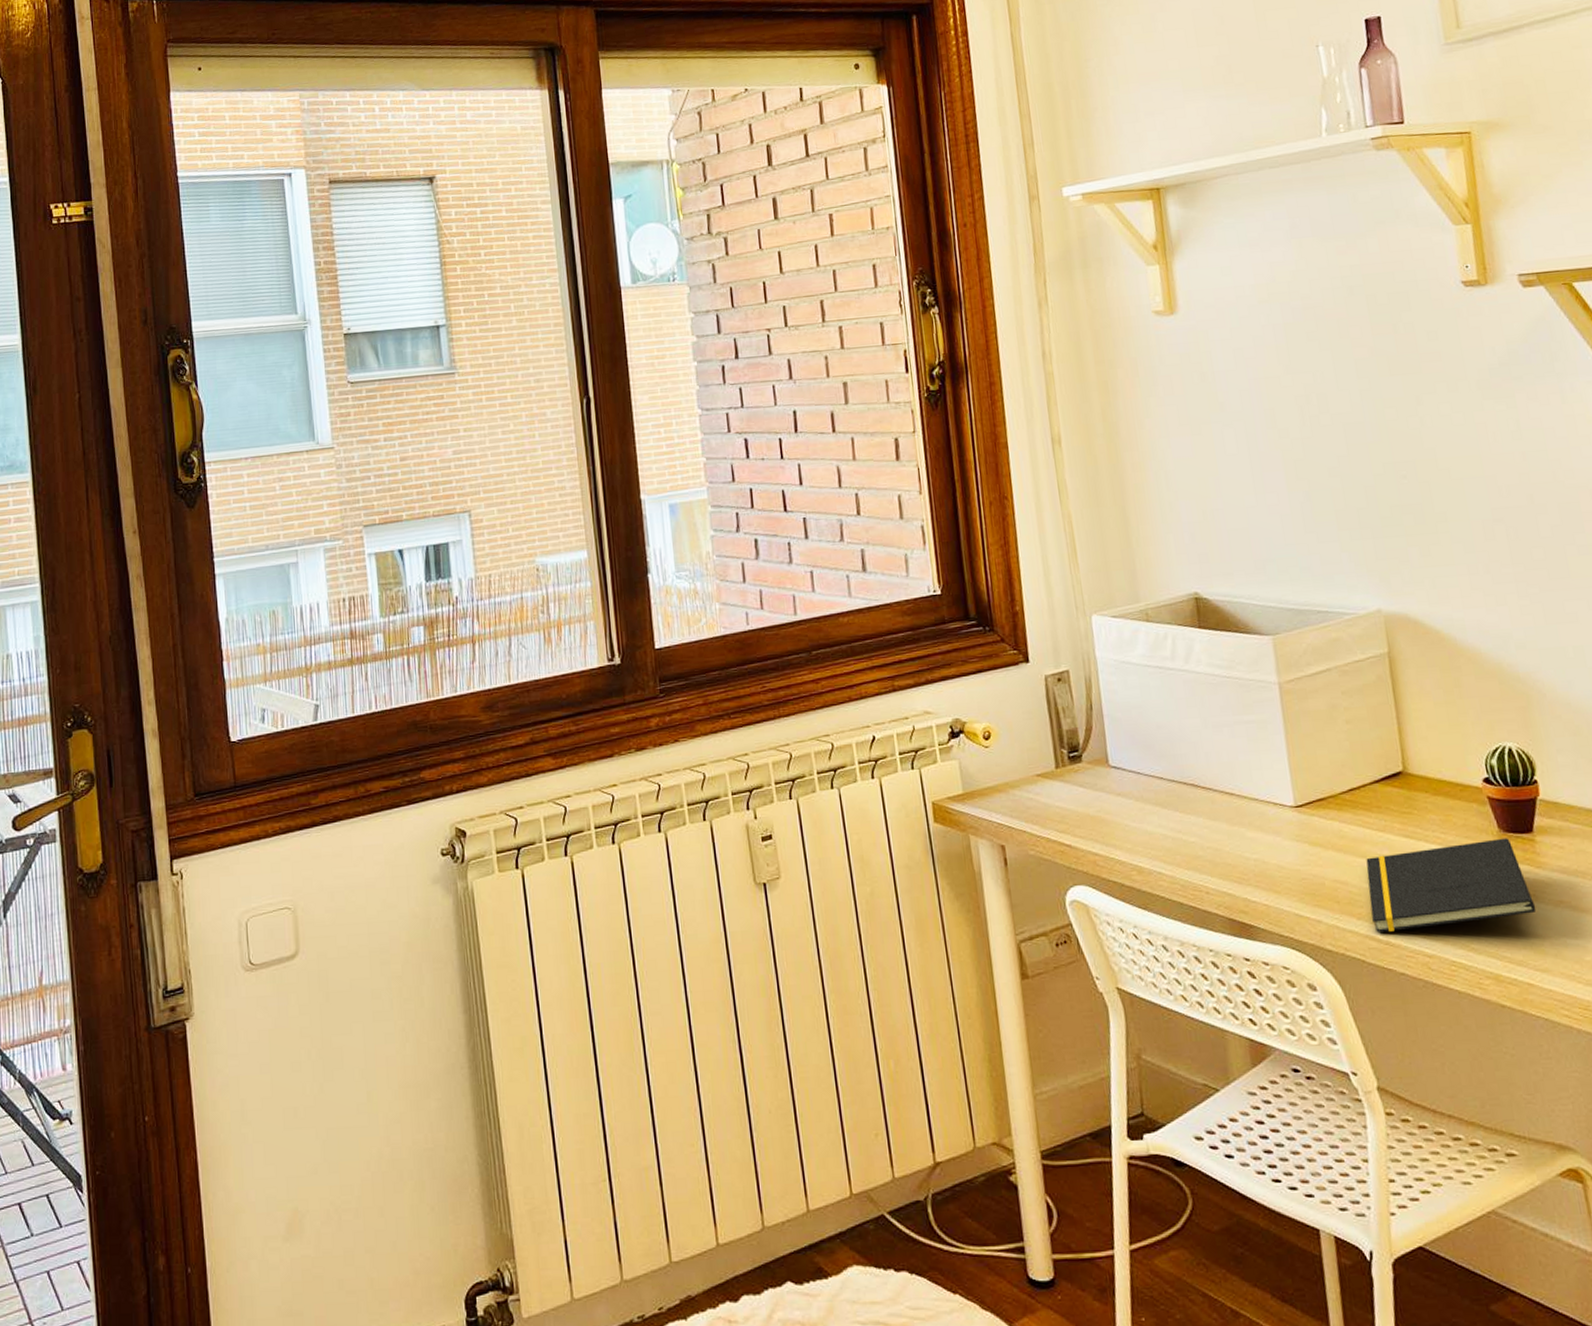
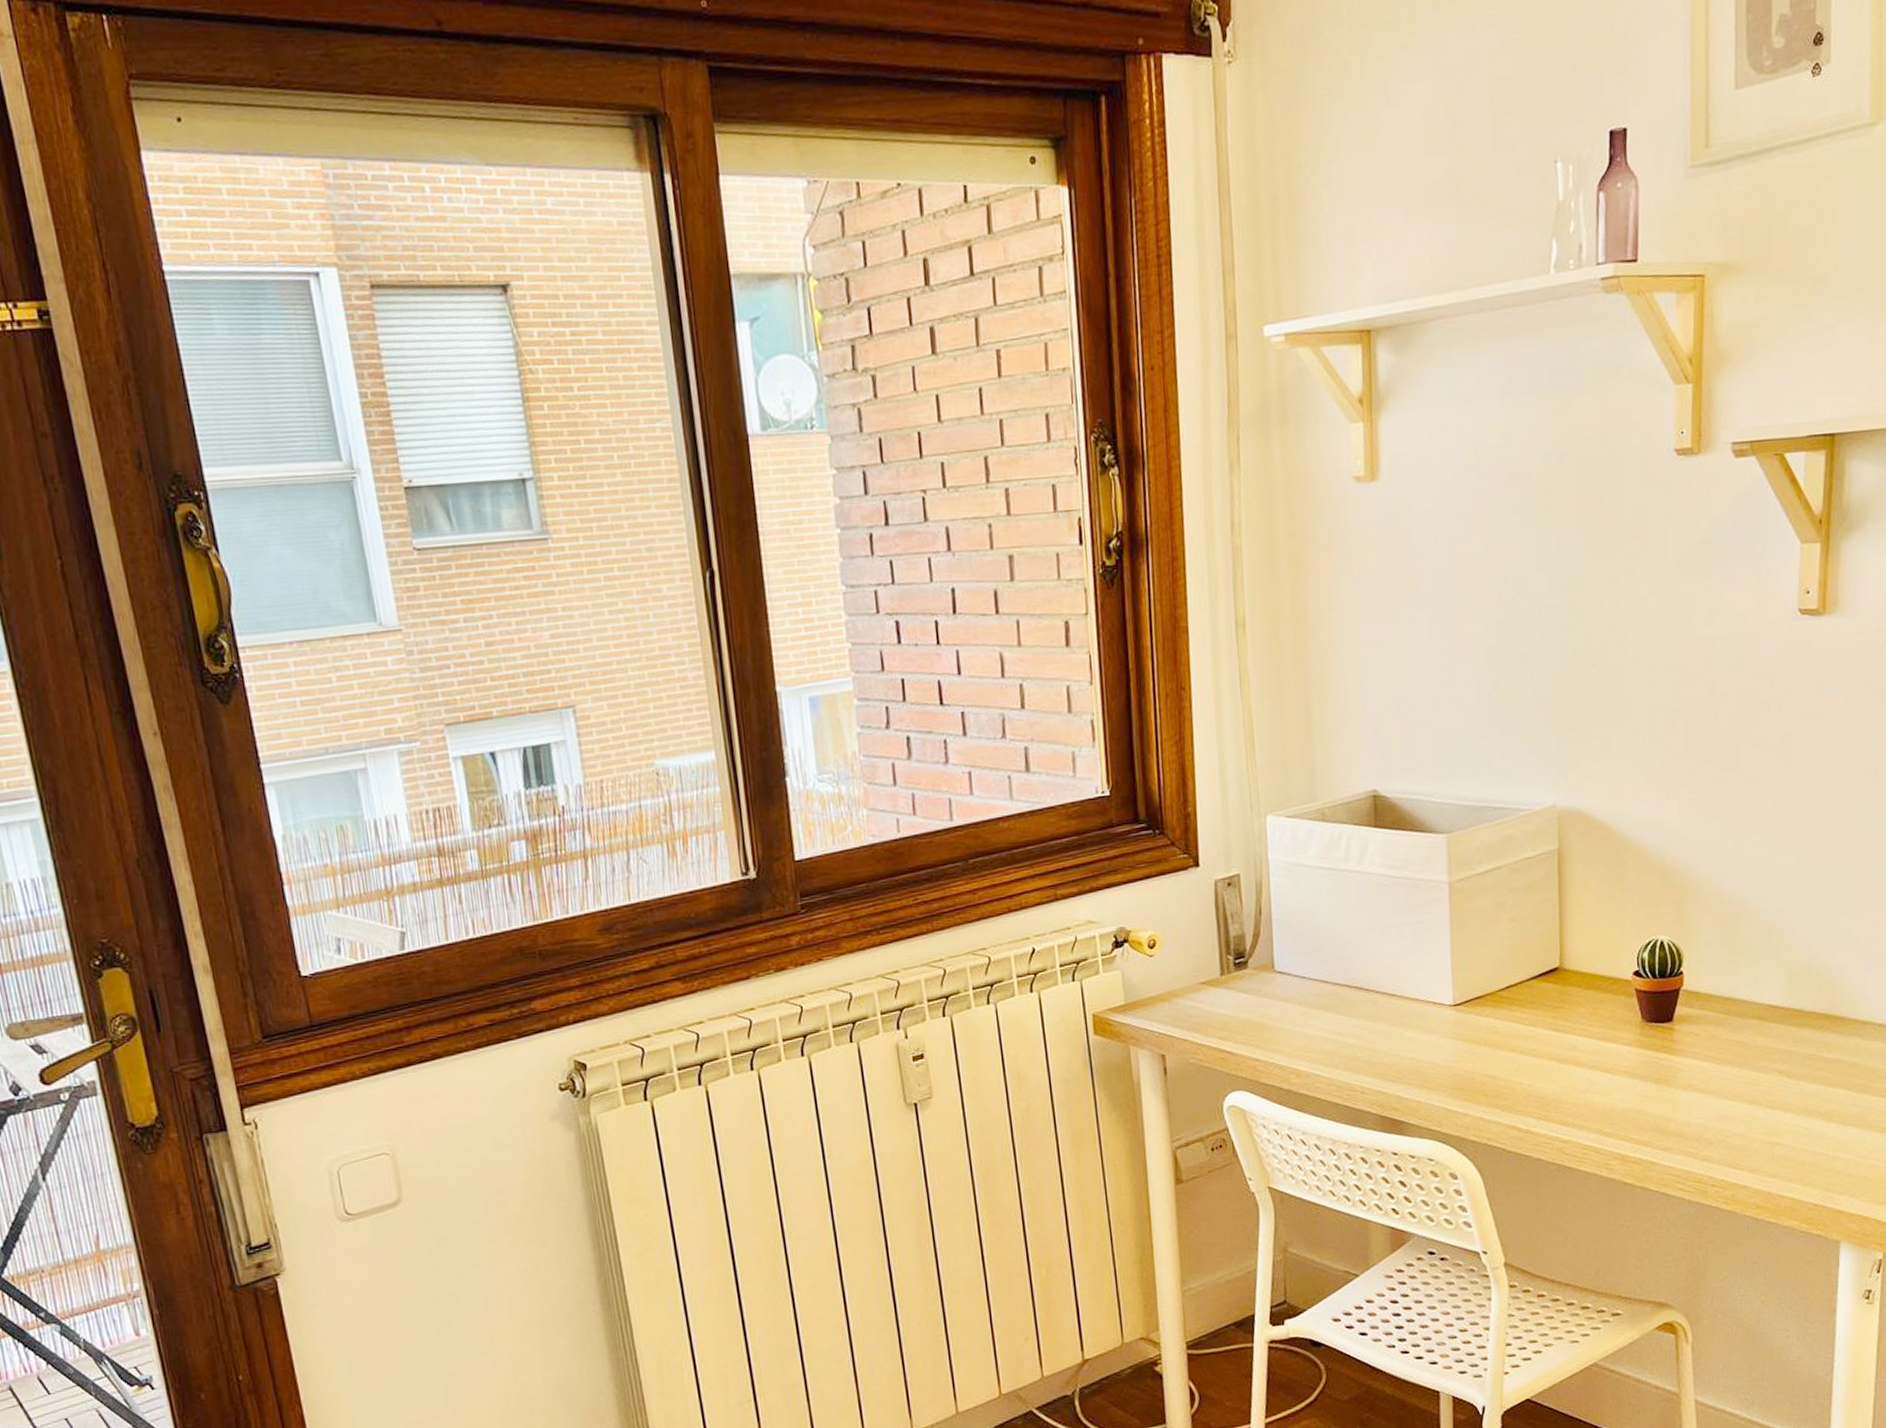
notepad: present [1366,838,1537,933] -> none [1515,1028,1667,1122]

